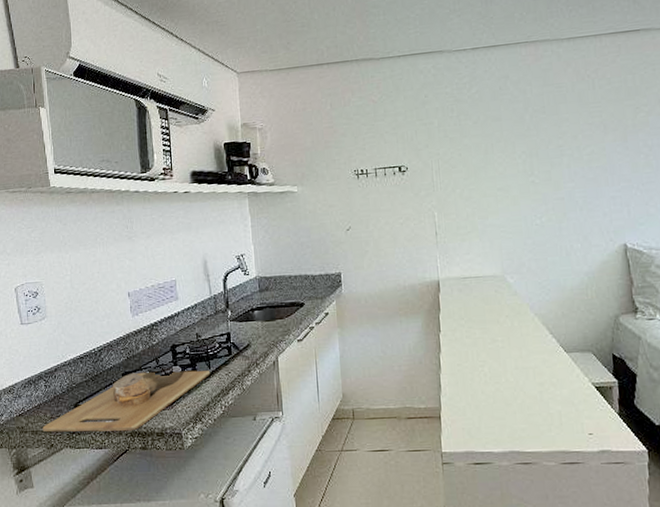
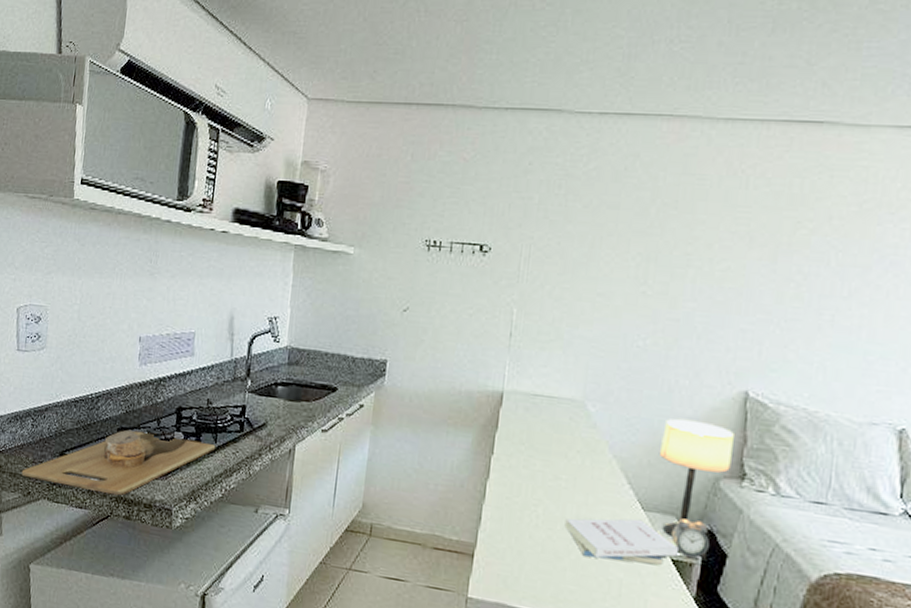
books: none [507,360,599,398] -> present [564,518,678,565]
table lamp: none [569,273,625,369] -> present [659,418,734,536]
alarm clock: none [590,352,622,383] -> present [670,518,709,560]

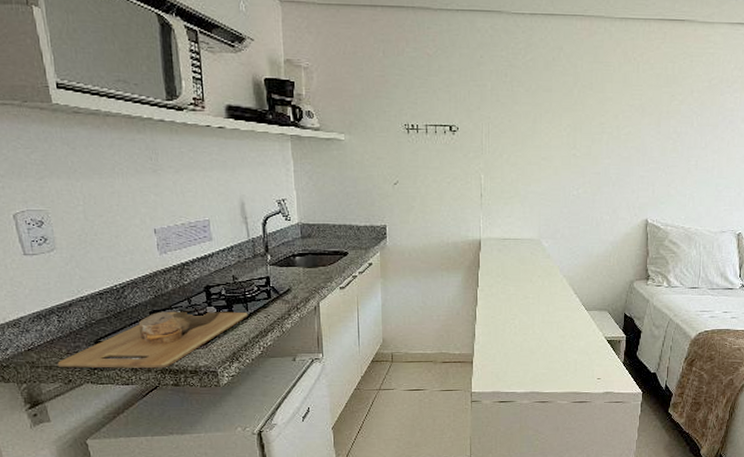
books: present [564,518,678,565] -> none [535,317,611,348]
table lamp: present [659,418,734,536] -> none [593,243,641,325]
alarm clock: present [670,518,709,560] -> none [605,312,630,338]

